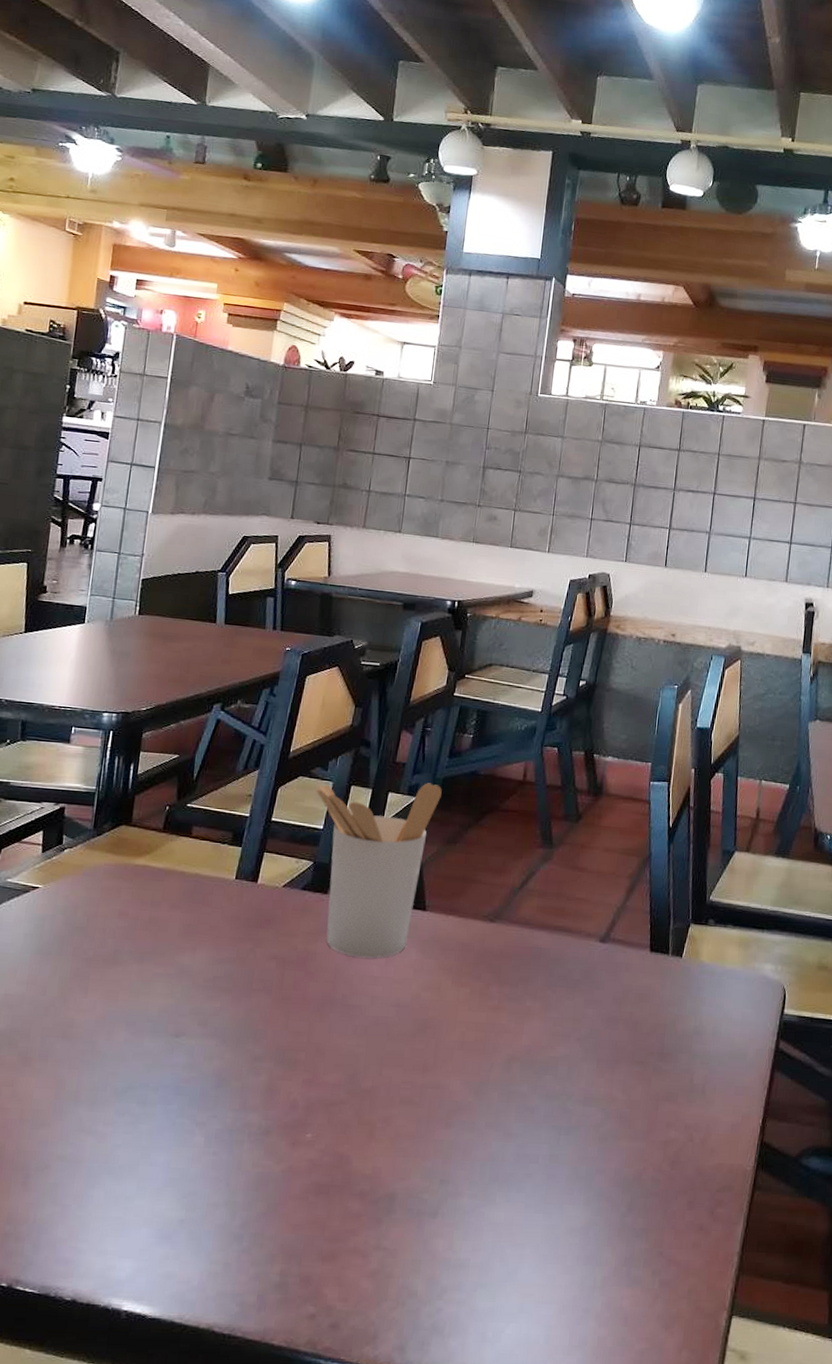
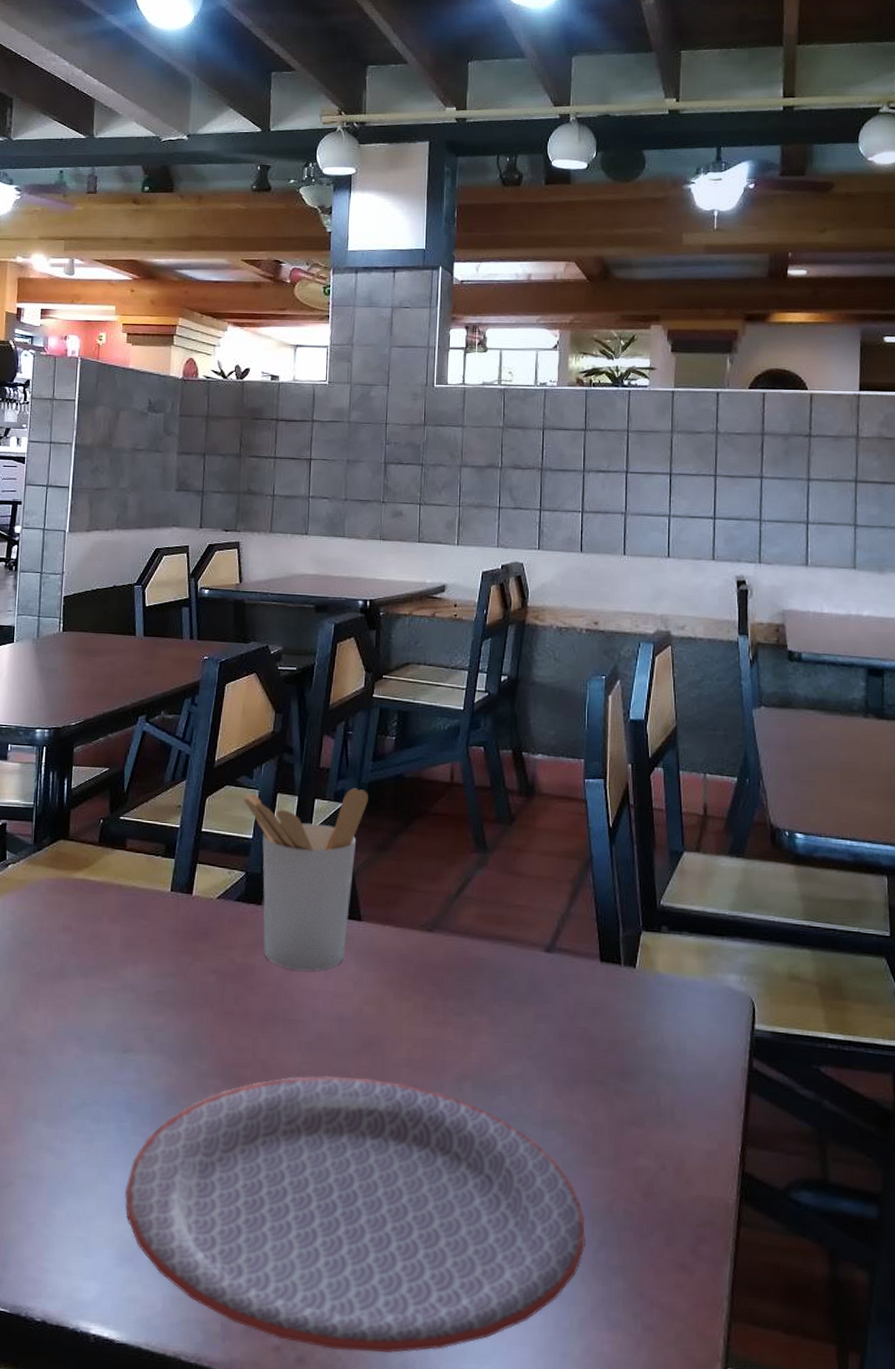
plate: none [167,1057,615,1316] -> present [125,1075,585,1353]

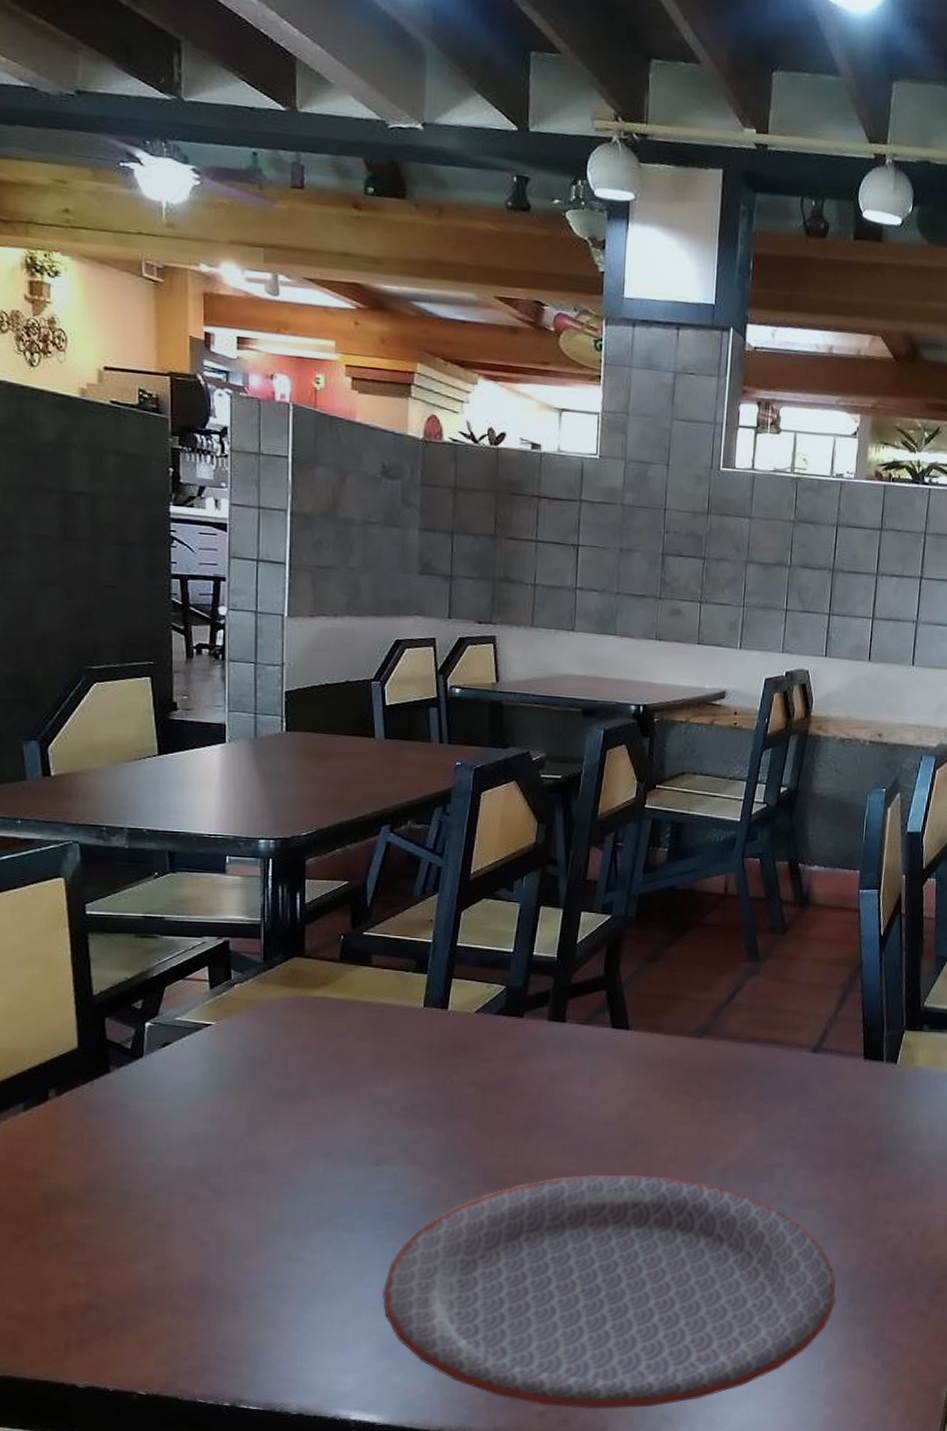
utensil holder: present [244,788,368,971] -> none [503,900,638,1079]

